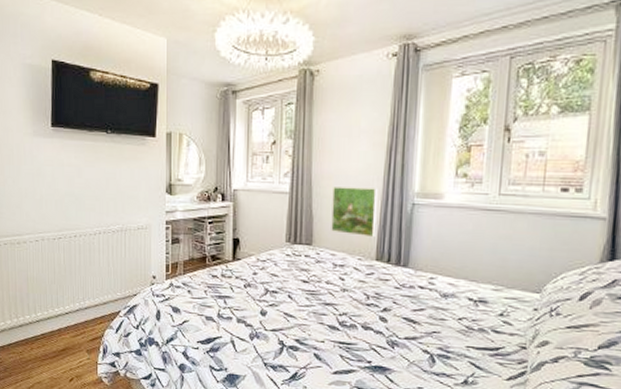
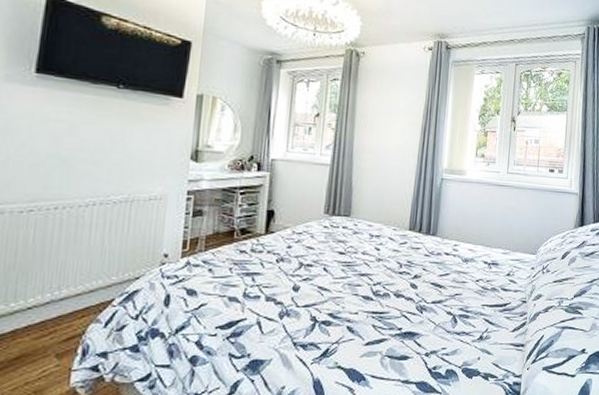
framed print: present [331,187,378,237] -> none [369,161,413,208]

